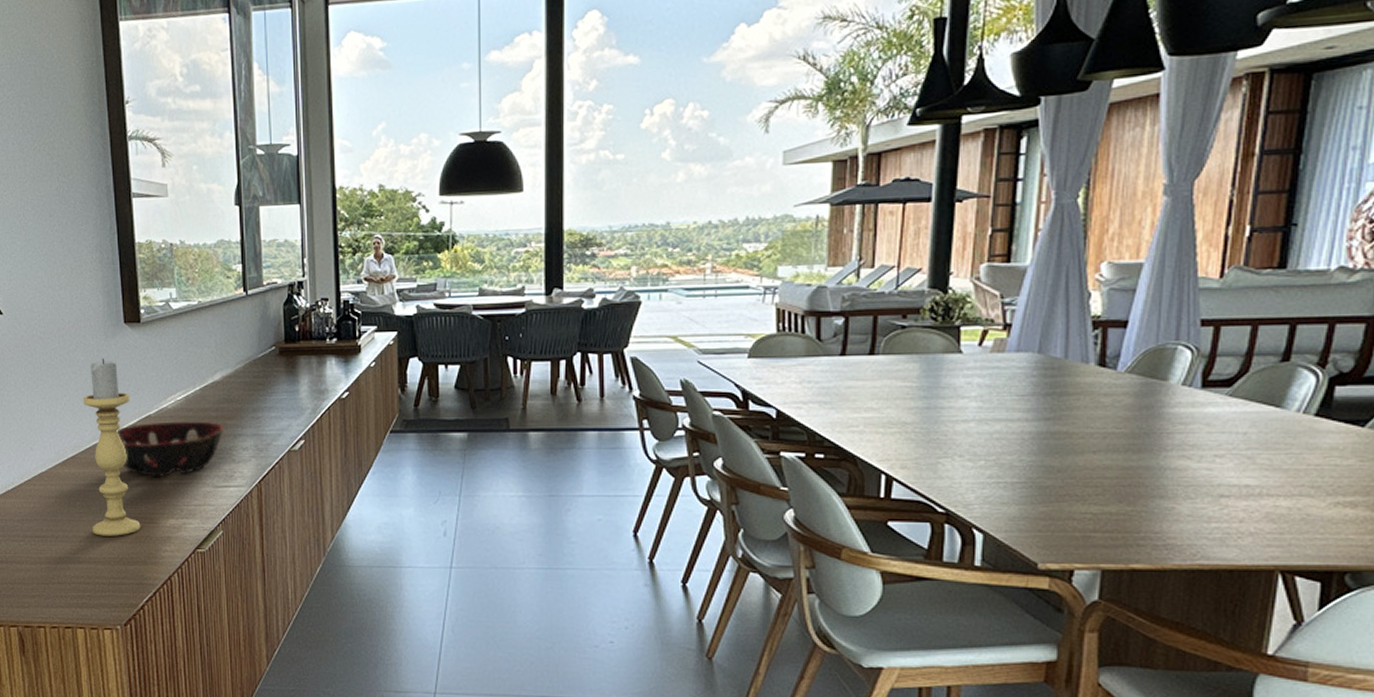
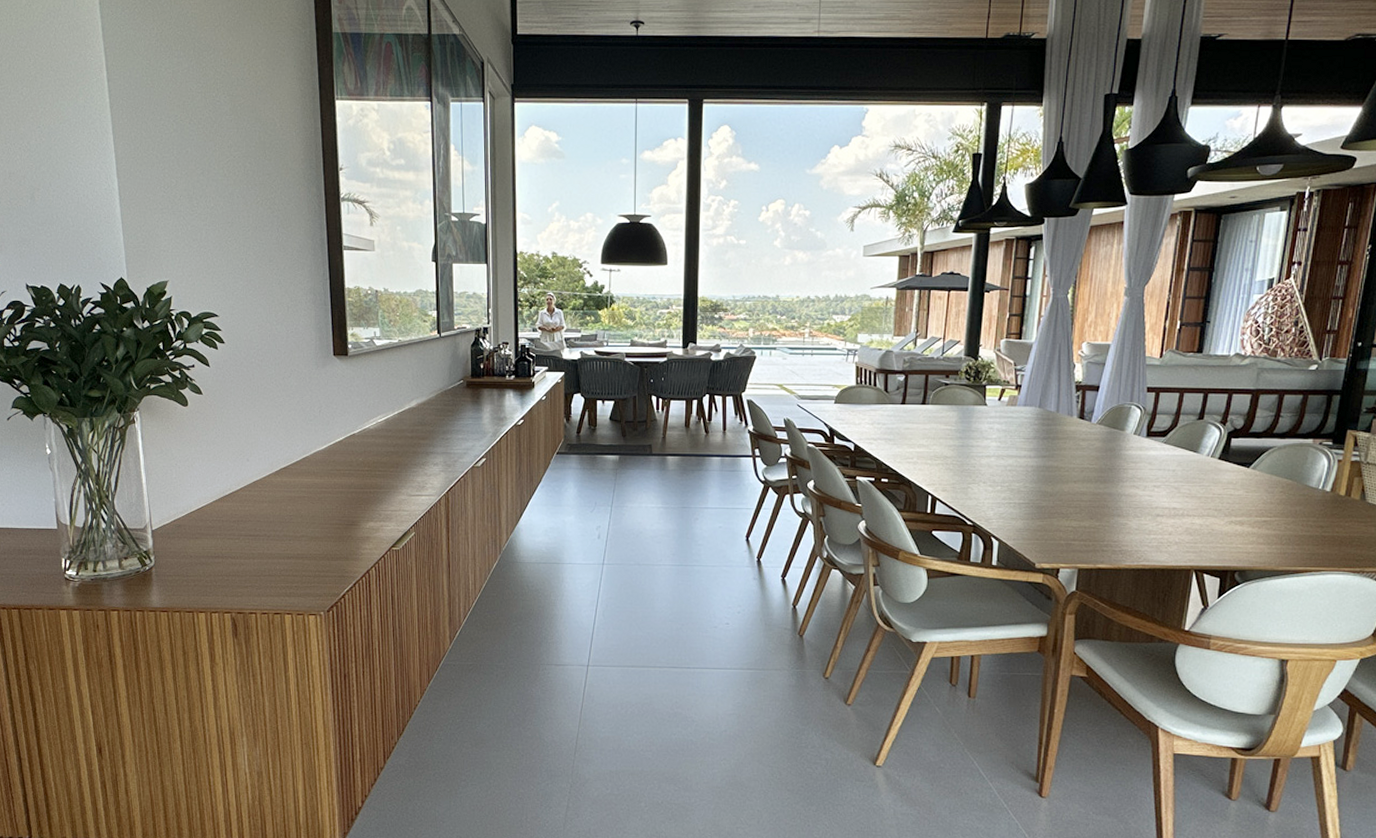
candle holder: present [83,358,141,536] -> none [295,385,344,536]
decorative bowl: present [117,421,225,477] -> none [325,440,419,486]

